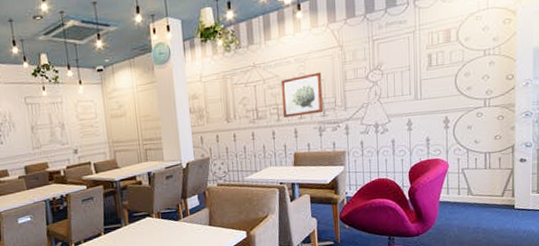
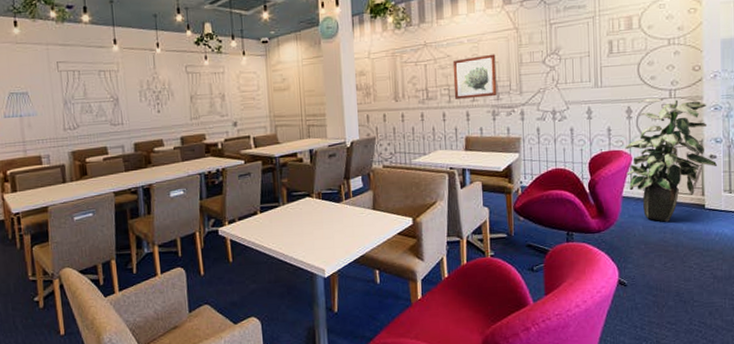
indoor plant: none [442,107,527,223] -> present [625,98,718,222]

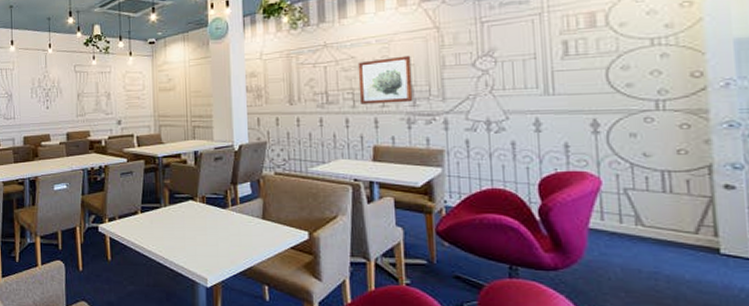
indoor plant: present [625,98,718,222] -> none [590,110,739,266]

